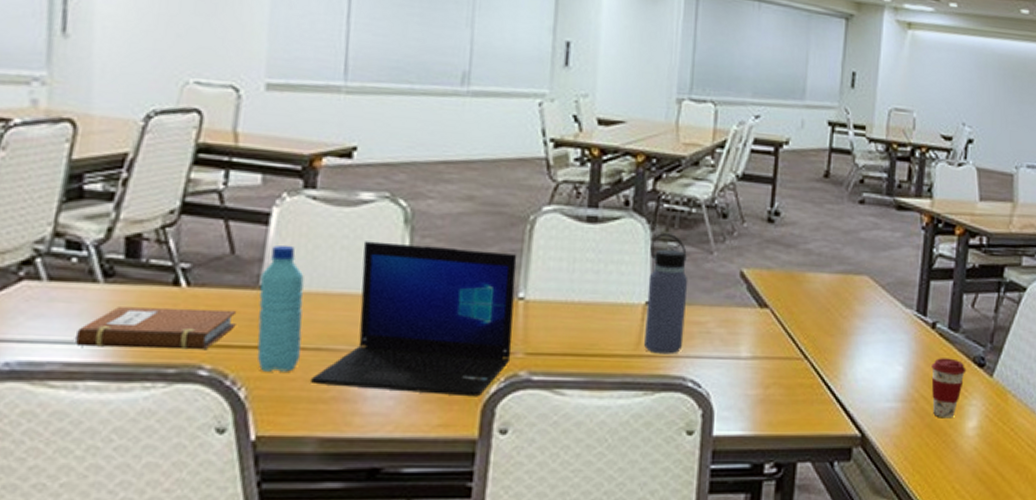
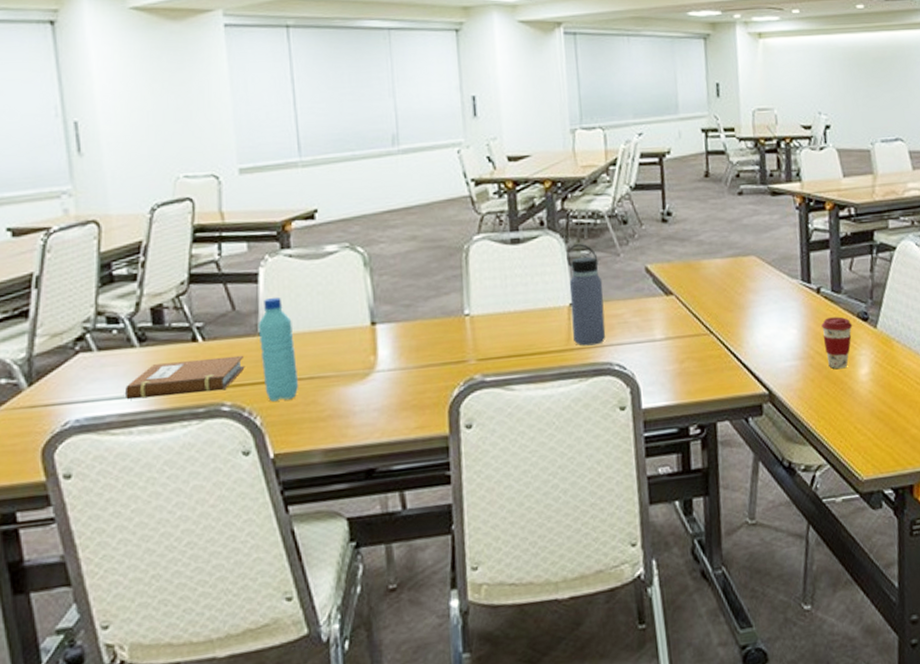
laptop: present [309,241,517,397] -> none [309,279,466,407]

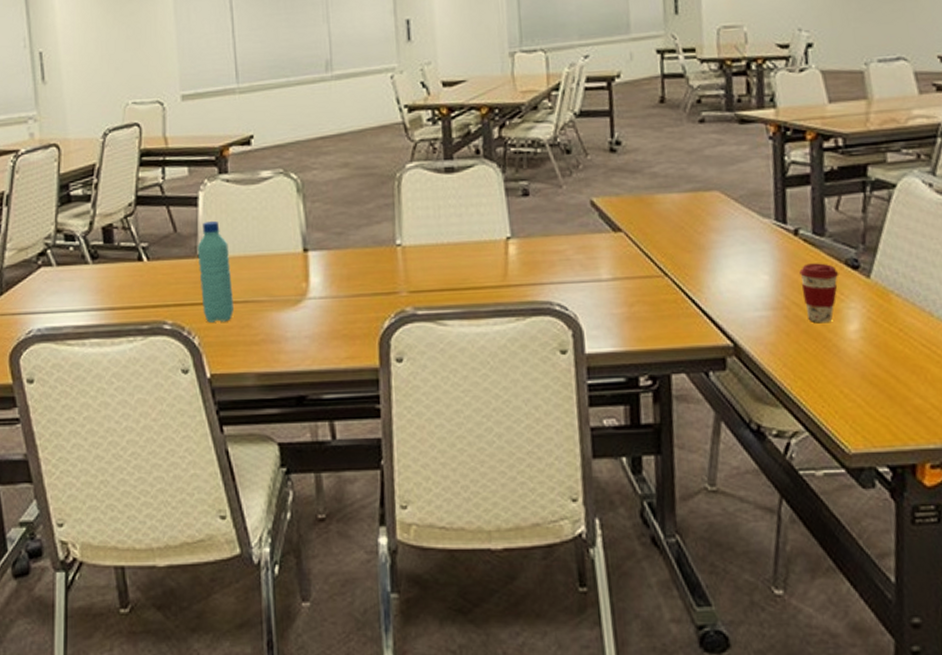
notebook: present [124,355,245,400] -> none [79,276,185,313]
water bottle: present [566,244,606,346] -> none [504,174,546,283]

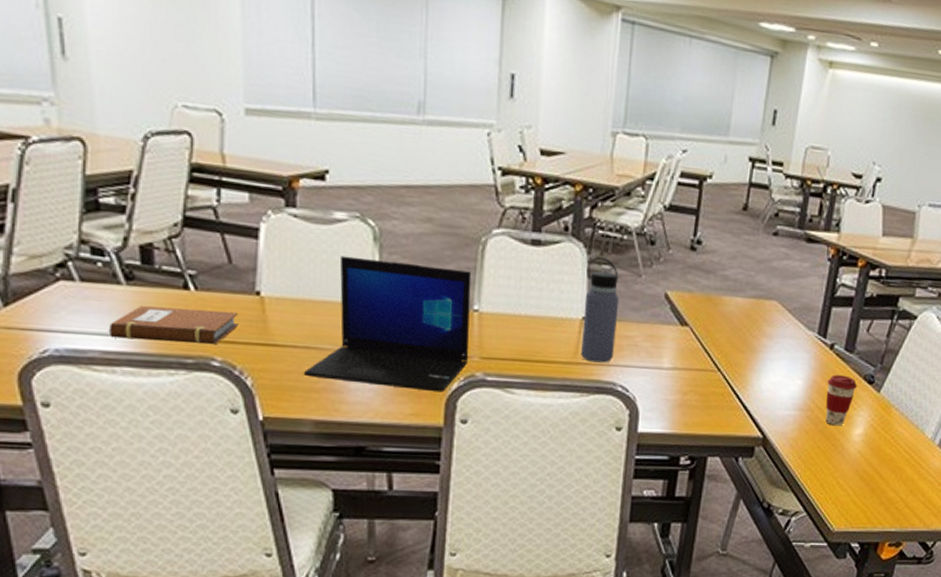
notebook: none [79,276,185,313] -> present [108,306,239,344]
water bottle: present [197,220,235,323] -> none [255,257,295,366]
laptop: none [243,207,397,333] -> present [303,255,472,393]
water bottle: none [504,174,546,283] -> present [581,257,620,363]

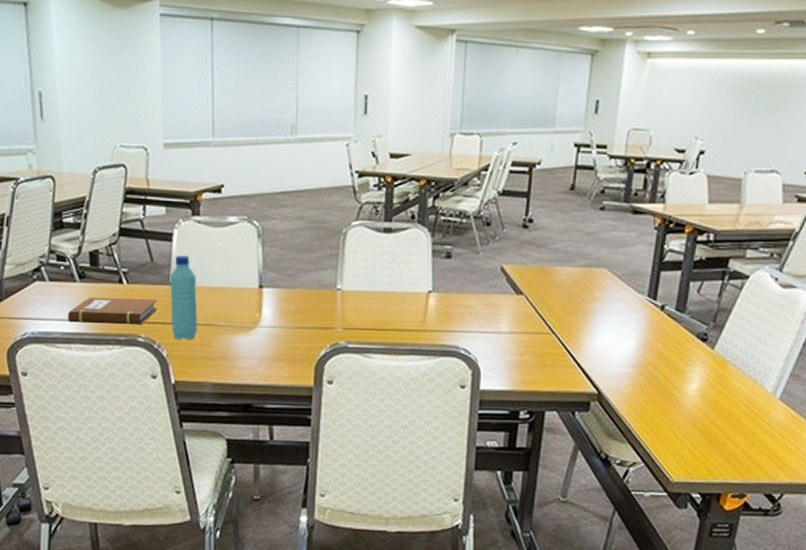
water bottle: none [255,257,295,366] -> present [169,255,198,340]
laptop: present [303,255,472,393] -> none [204,251,335,358]
water bottle: present [581,257,620,363] -> none [428,239,461,330]
coffee cup: present [826,375,858,426] -> none [659,334,691,382]

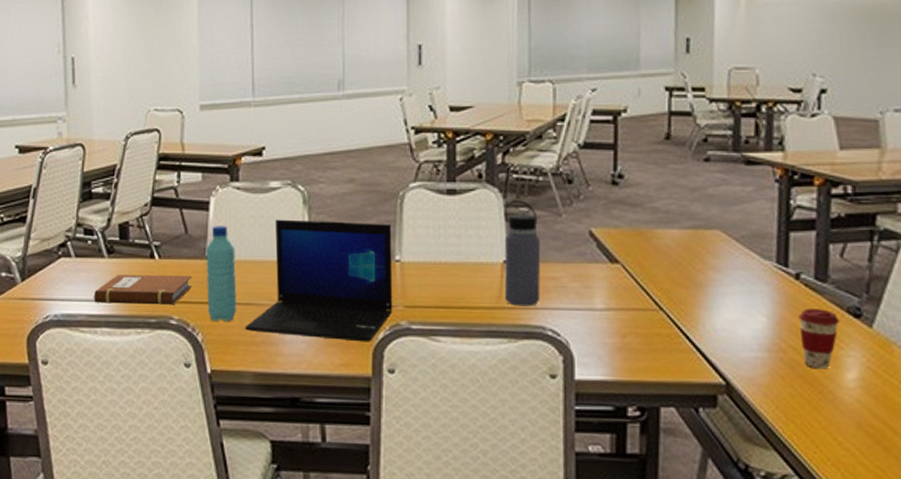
laptop: none [204,251,335,358] -> present [244,219,393,342]
water bottle: none [428,239,461,330] -> present [504,200,541,307]
coffee cup: none [659,334,691,382] -> present [798,308,840,369]

